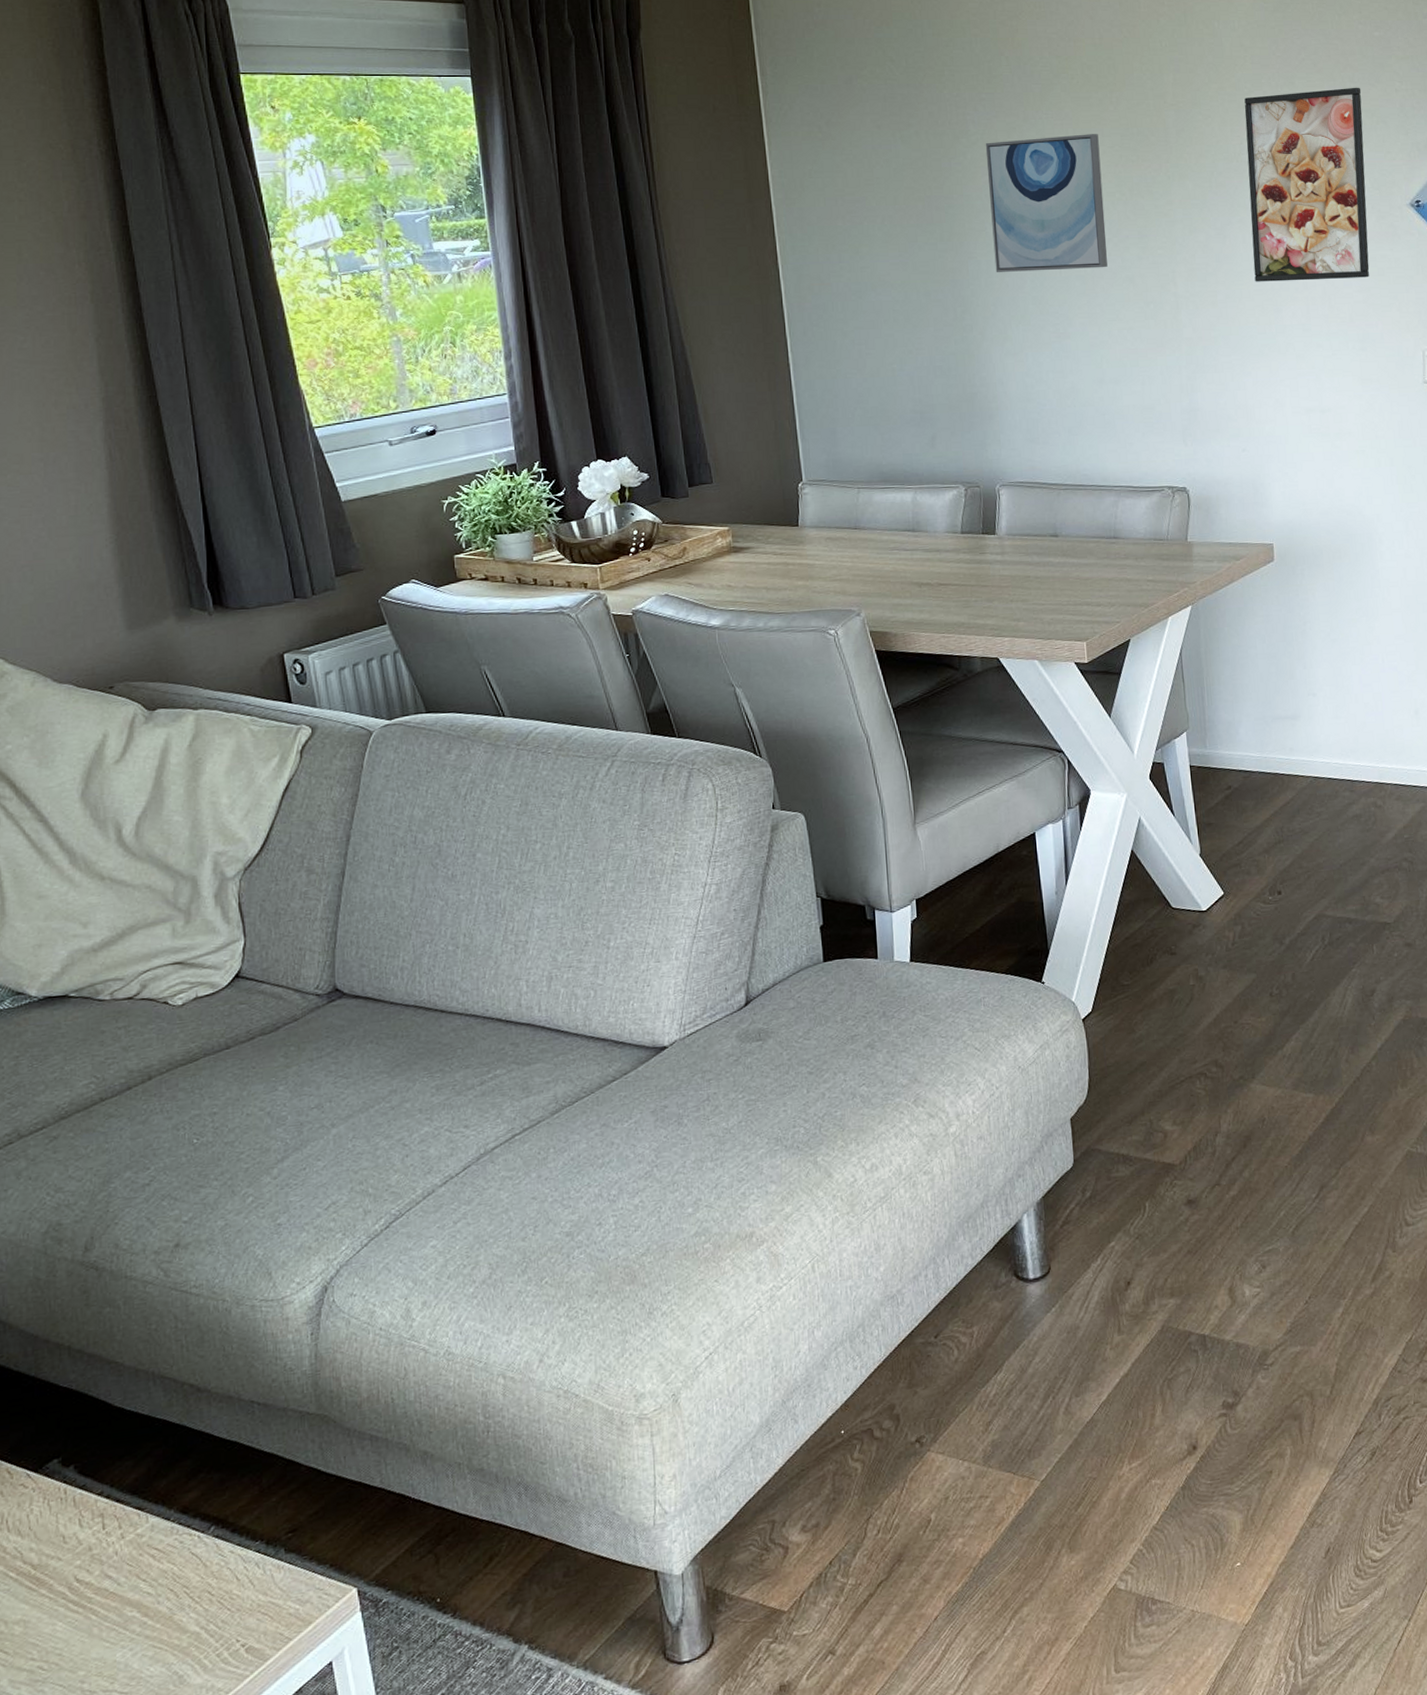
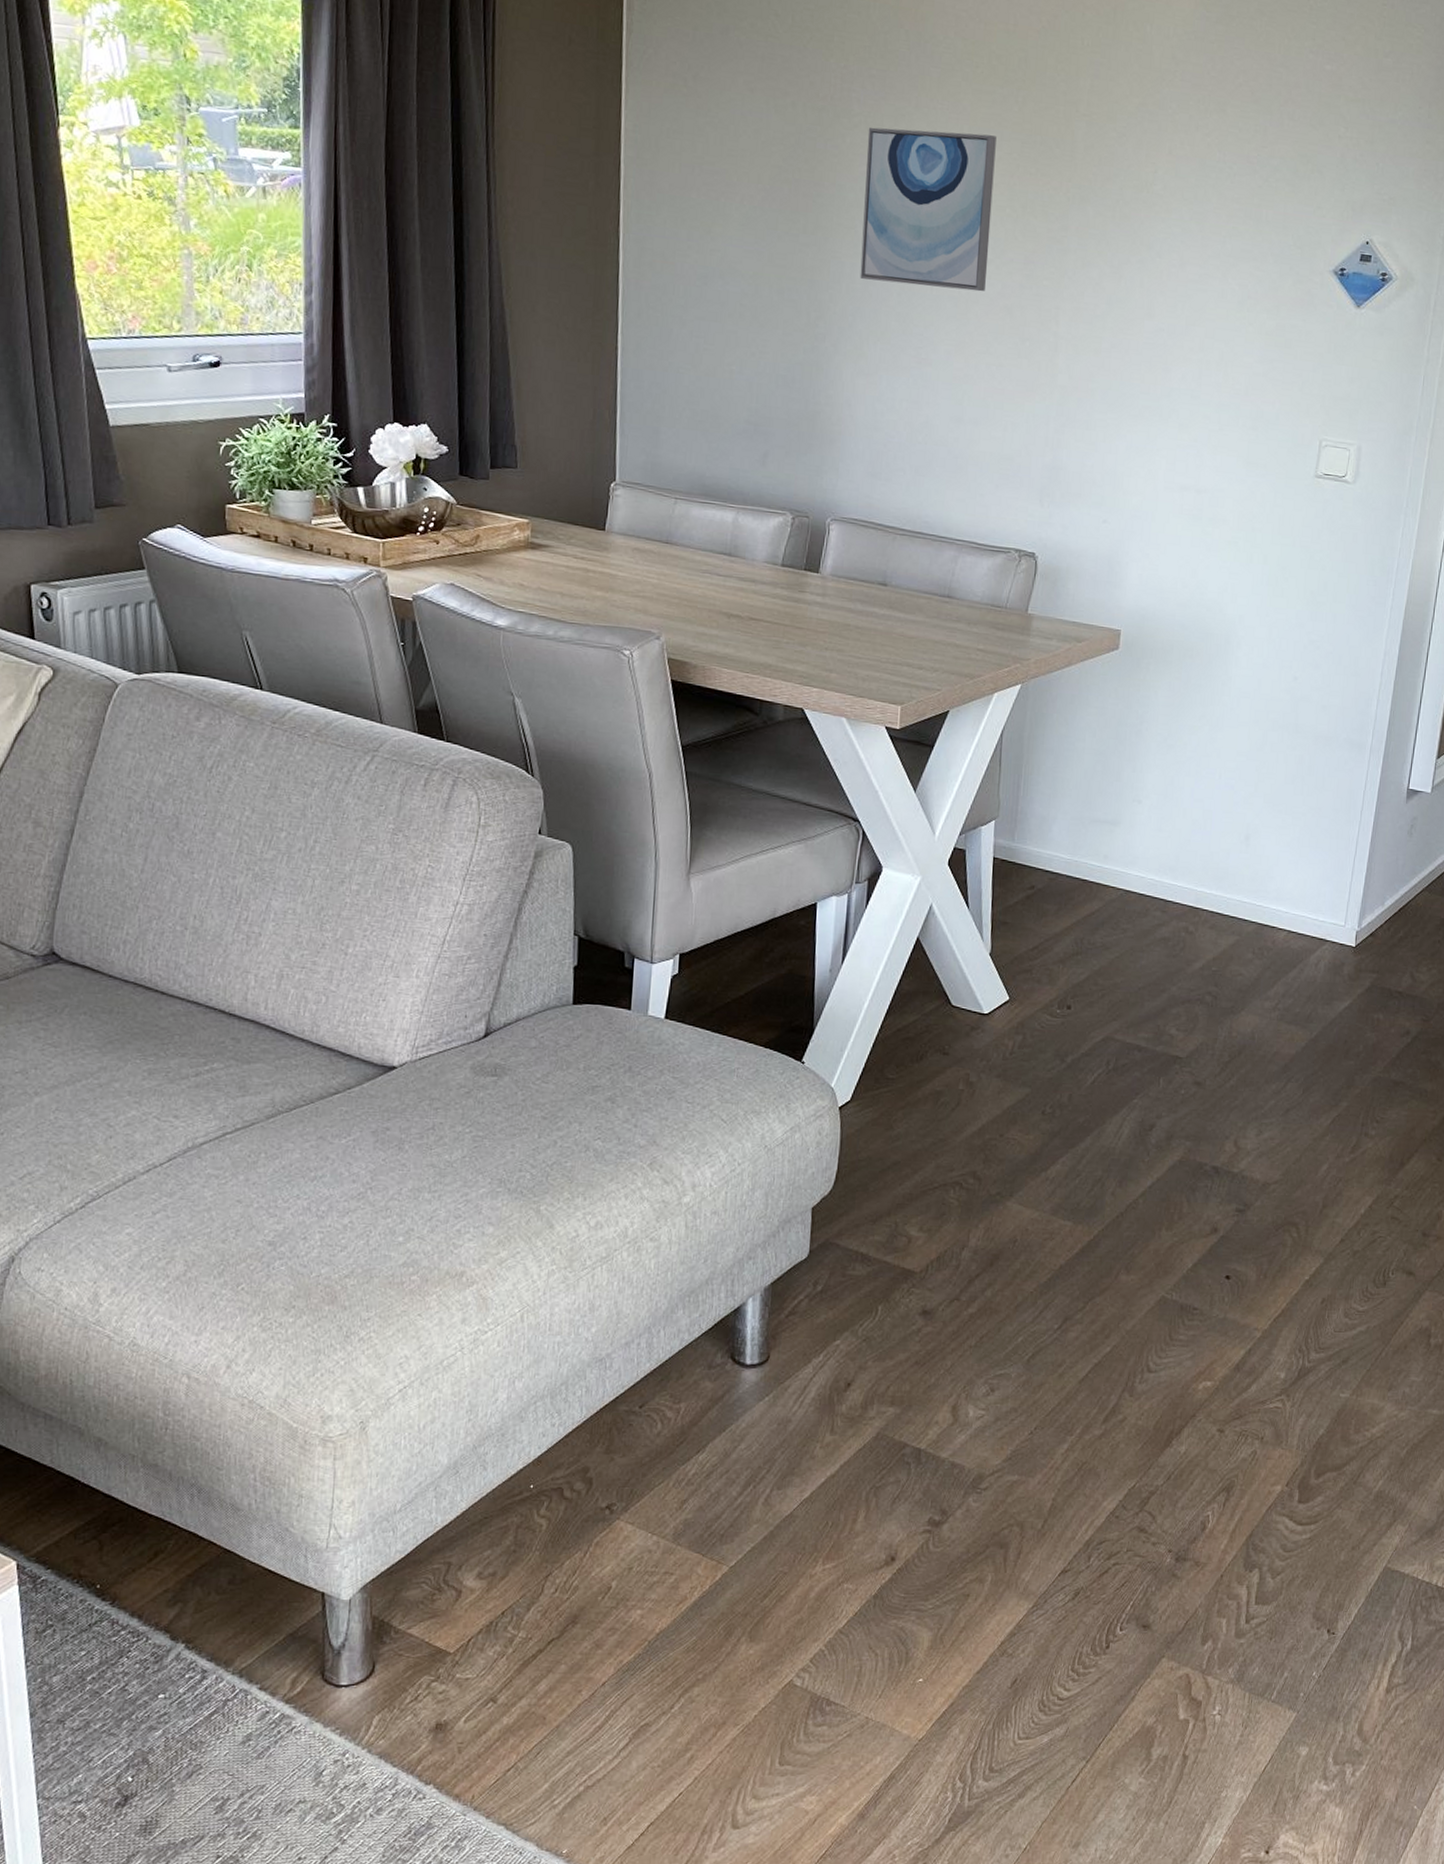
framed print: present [1244,87,1370,282] -> none [1146,119,1300,348]

